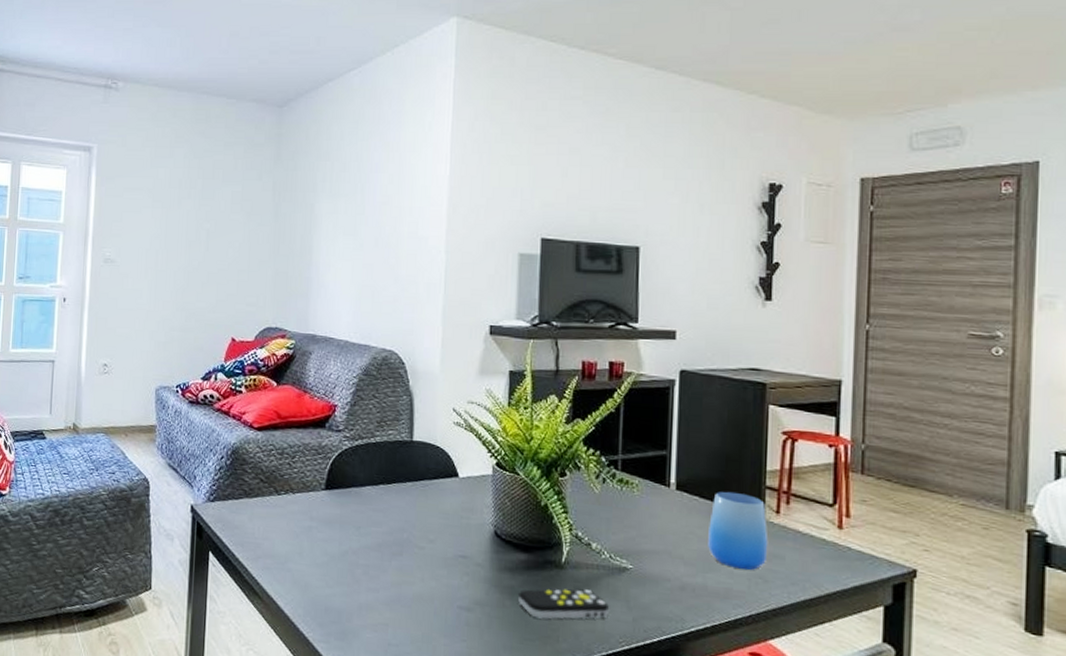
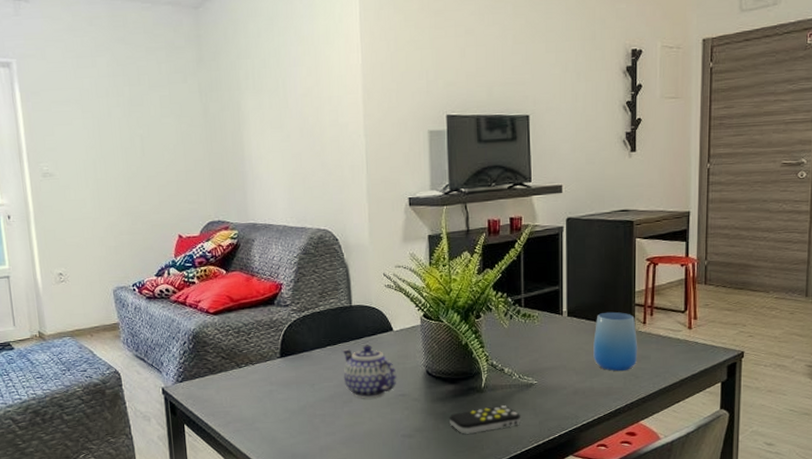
teapot: none [395,489,459,555] -> present [342,345,397,399]

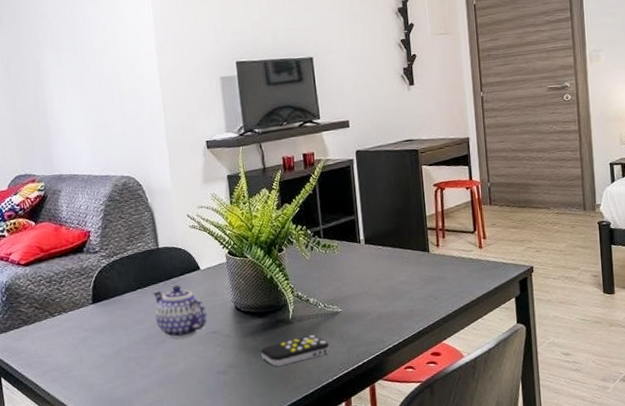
cup: present [593,311,638,372] -> none [391,236,435,294]

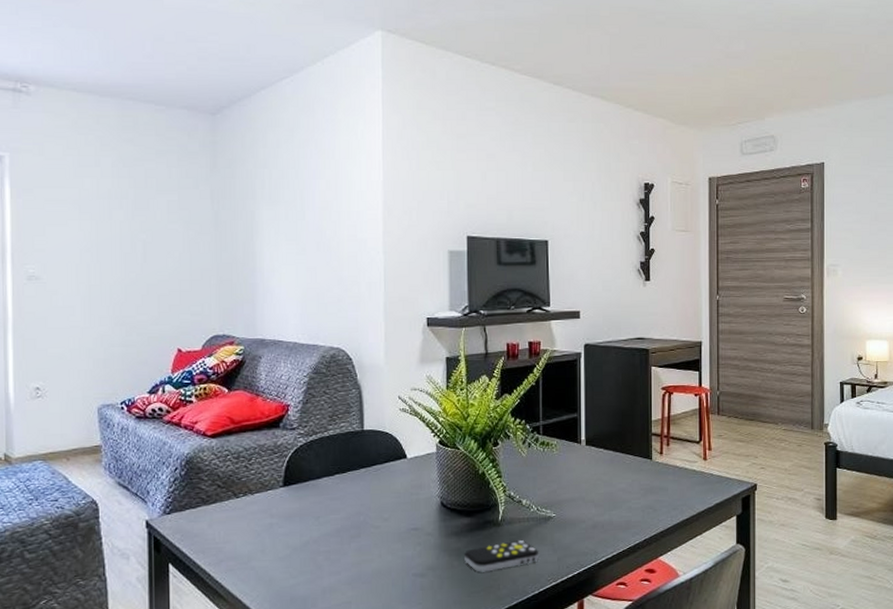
teapot: present [152,285,208,339] -> none [351,473,410,533]

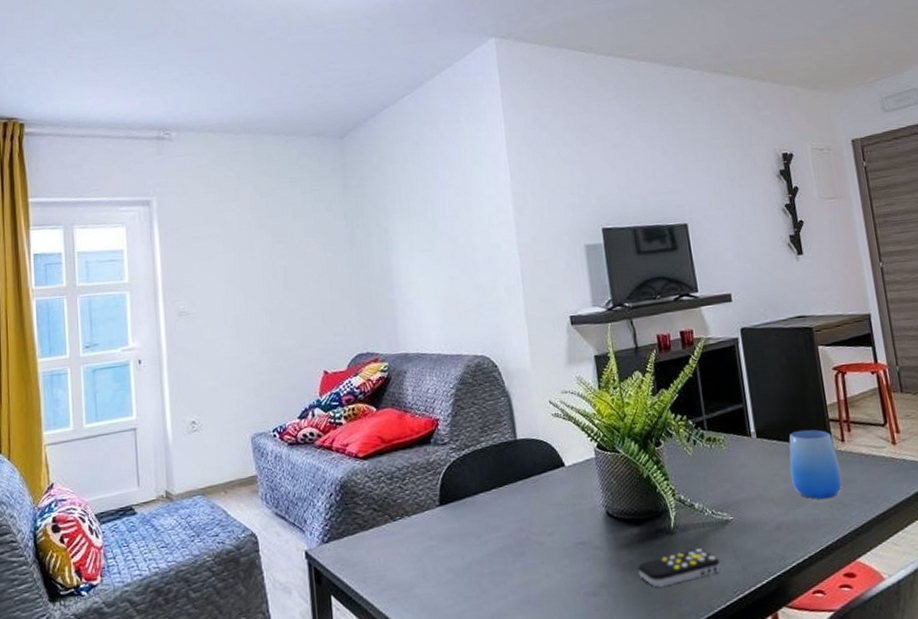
cup: none [612,441,656,504] -> present [789,429,843,500]

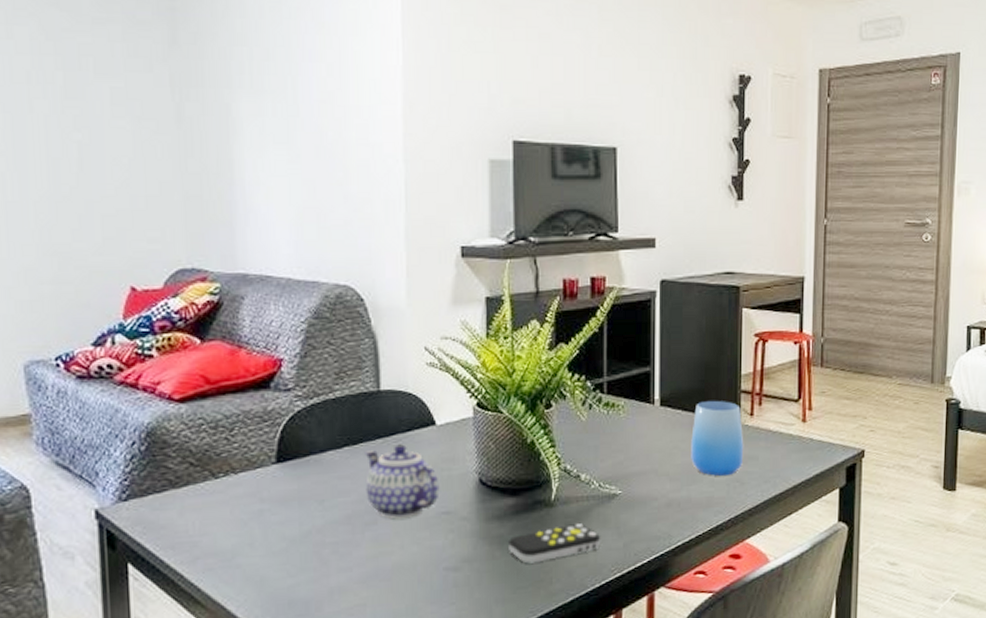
teapot: none [509,484,574,550] -> present [365,444,440,519]

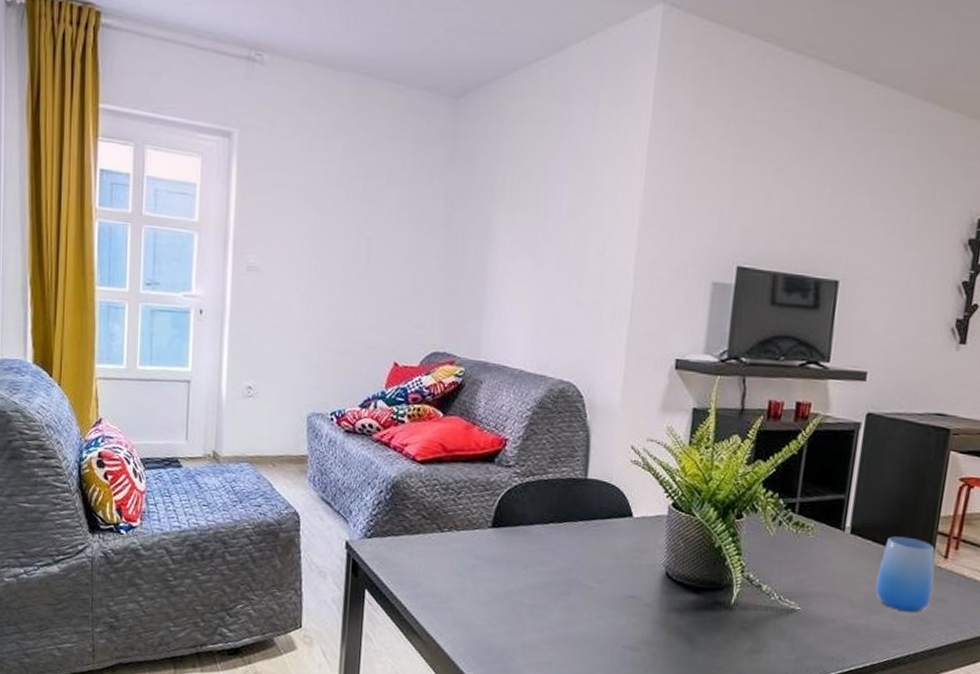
teapot: present [365,444,440,519] -> none [563,529,630,595]
remote control: present [509,524,601,564] -> none [685,629,775,659]

